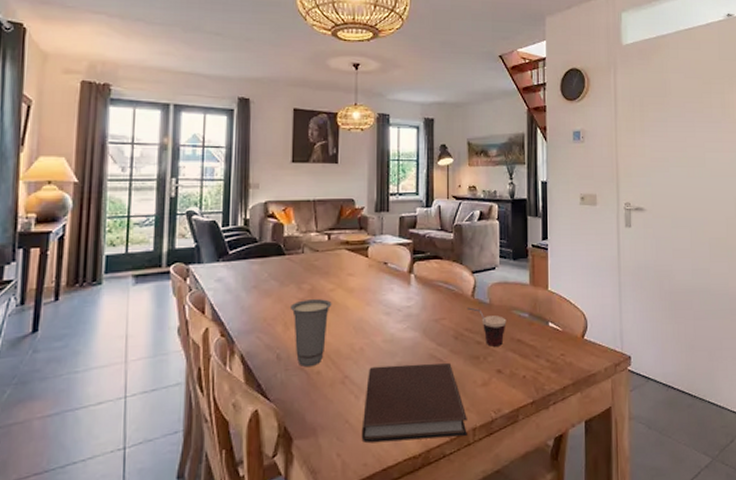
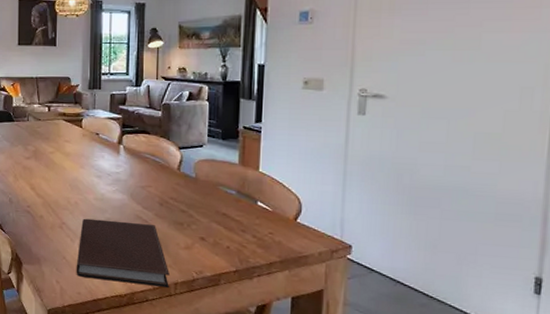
cup: present [289,299,332,366] -> none [18,158,52,211]
cup: present [467,307,507,347] -> none [172,179,212,217]

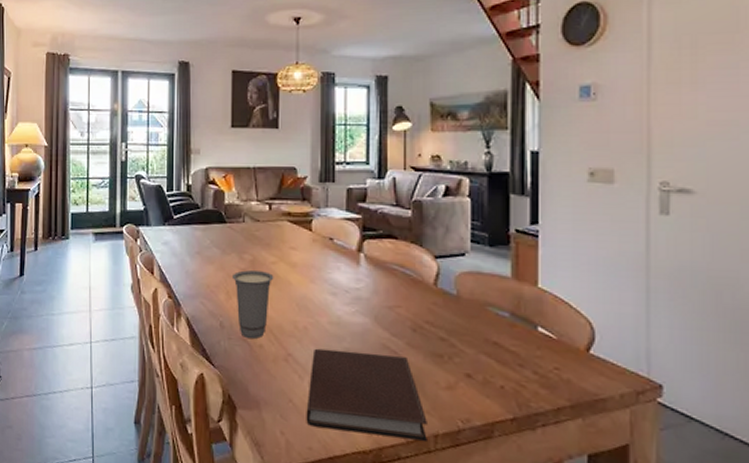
cup: none [18,158,52,211] -> present [231,270,274,339]

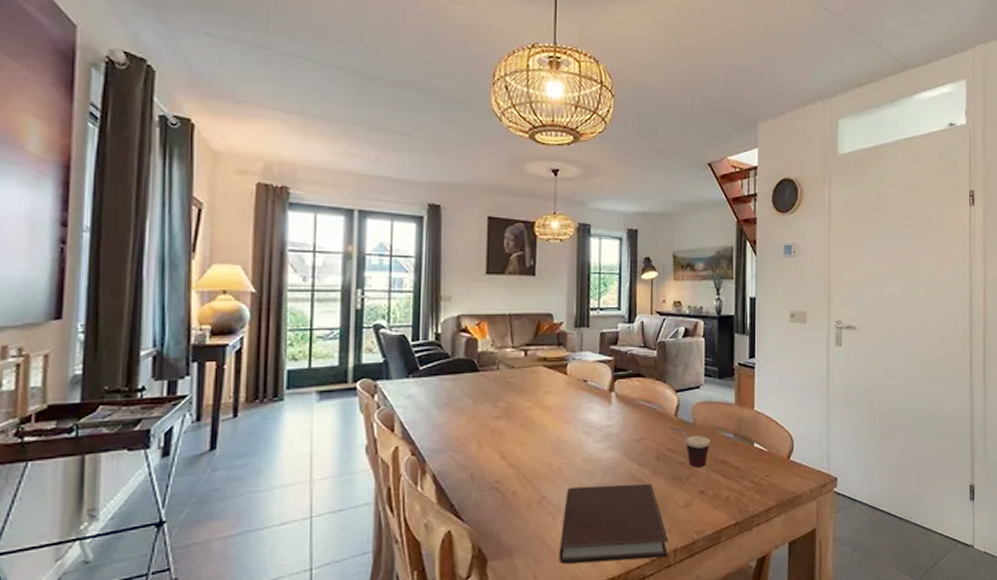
cup: present [231,270,274,339] -> none [484,417,529,487]
cup: none [427,297,479,347] -> present [669,427,710,467]

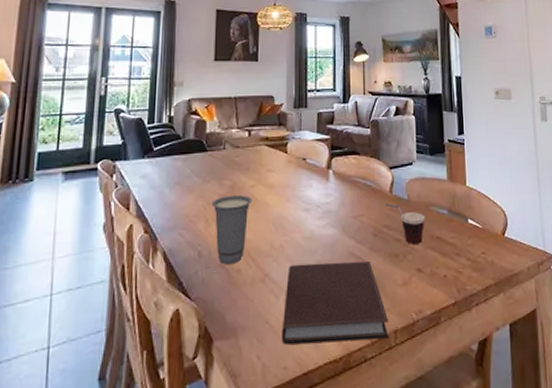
cup: none [484,417,529,487] -> present [211,195,253,264]

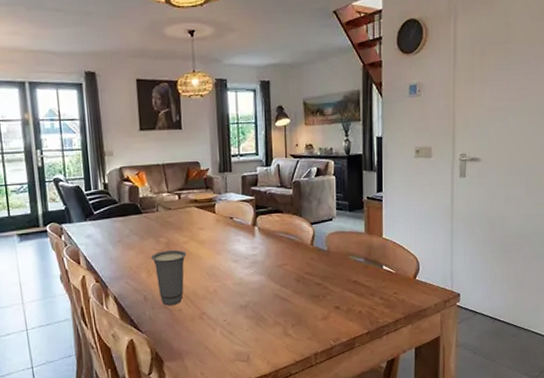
notebook: present [281,261,389,345] -> none [219,301,310,364]
cup: present [385,203,425,244] -> none [306,254,344,287]

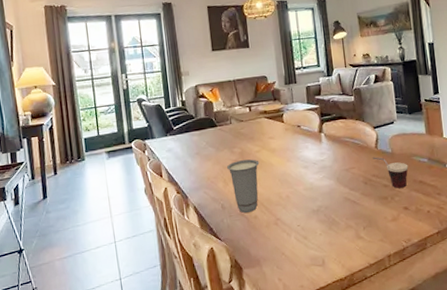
cup: none [306,254,344,287] -> present [372,157,409,188]

